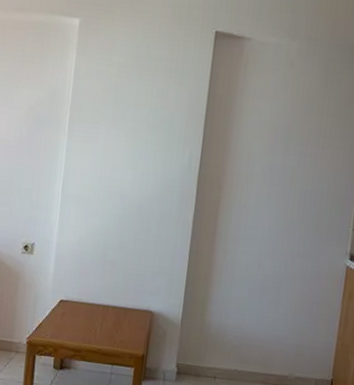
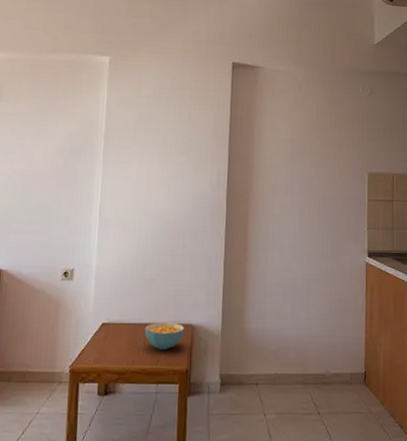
cereal bowl: none [102,305,144,333] -> present [144,322,185,350]

